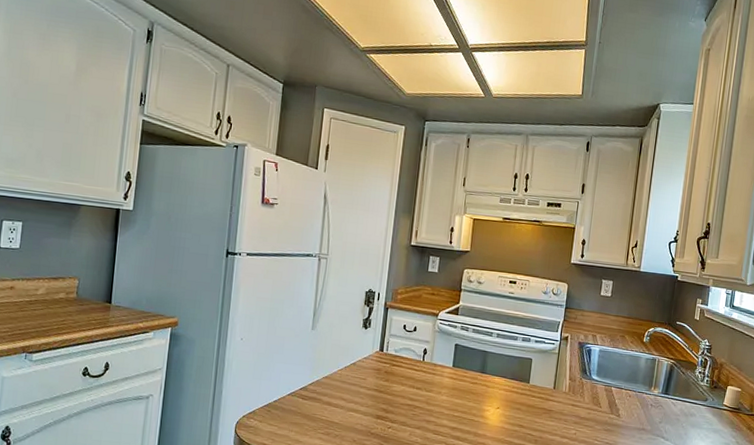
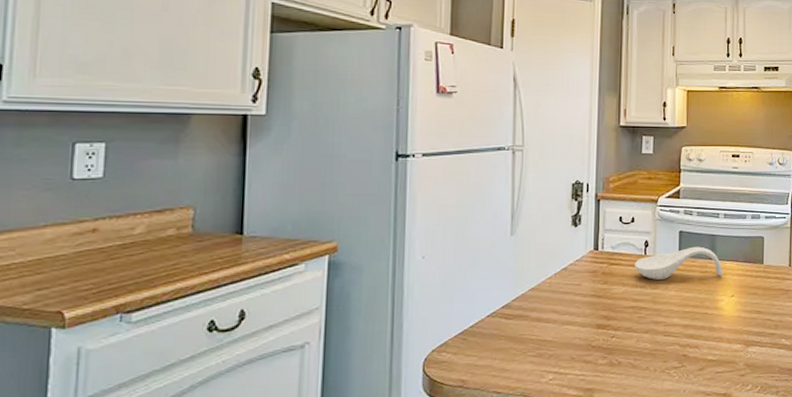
spoon rest: none [413,359,492,388] -> present [635,246,723,280]

